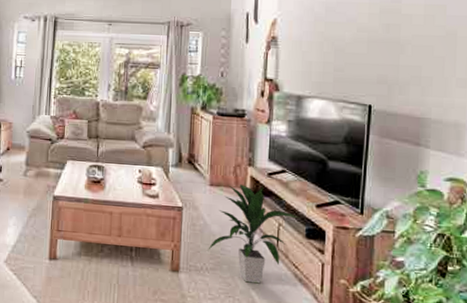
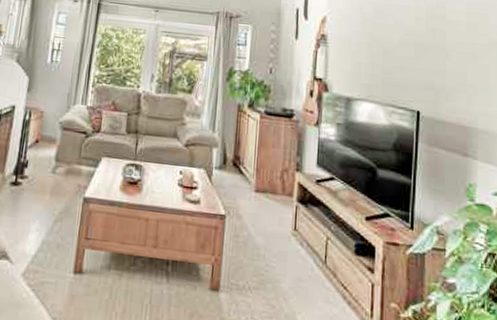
indoor plant: present [208,184,298,284] -> none [251,191,347,307]

